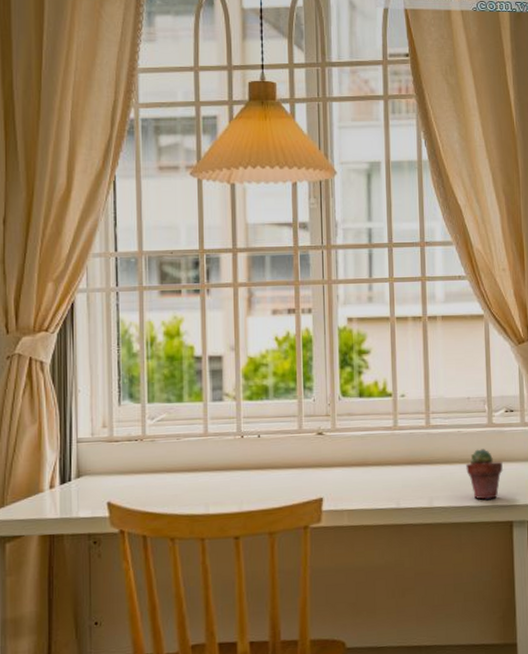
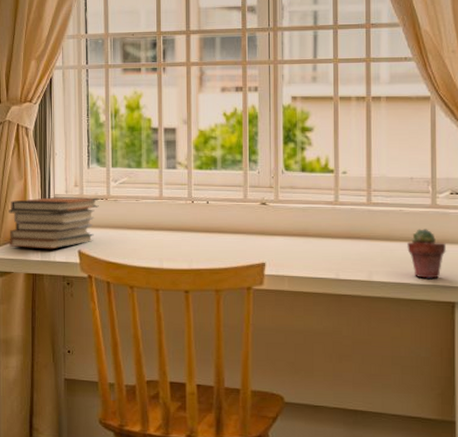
book stack: none [18,439,133,505] -> present [9,197,99,249]

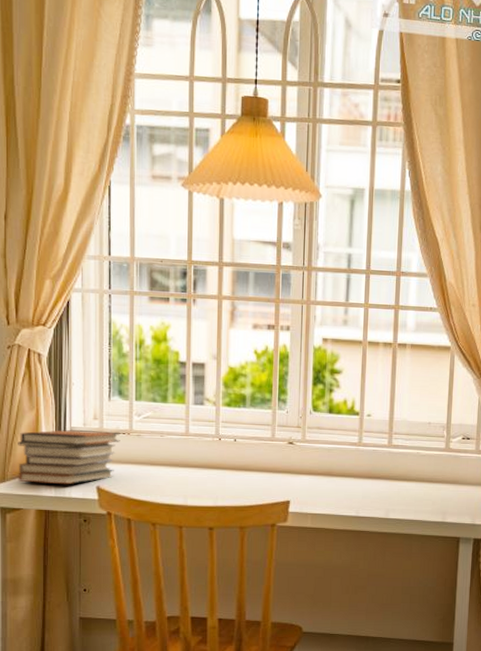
potted succulent: present [407,229,446,279] -> none [422,470,455,516]

